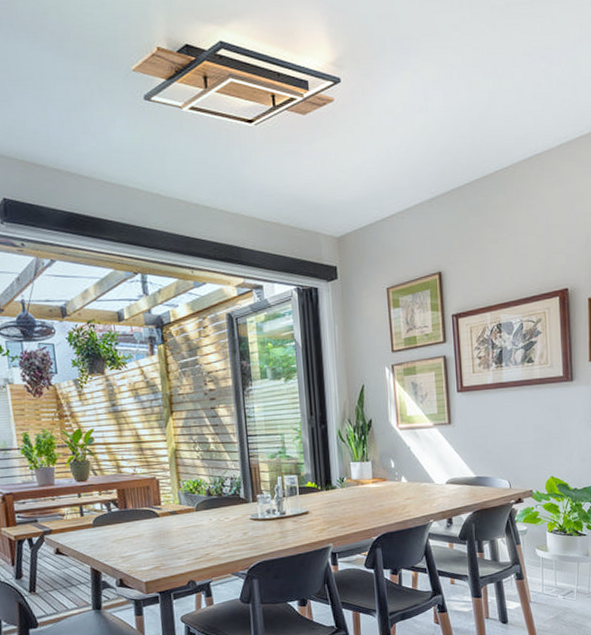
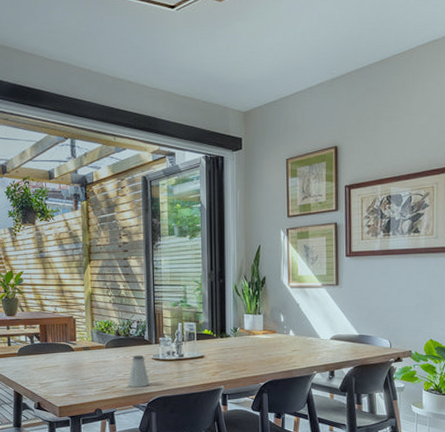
saltshaker: none [224,515,249,553] -> present [129,354,149,387]

